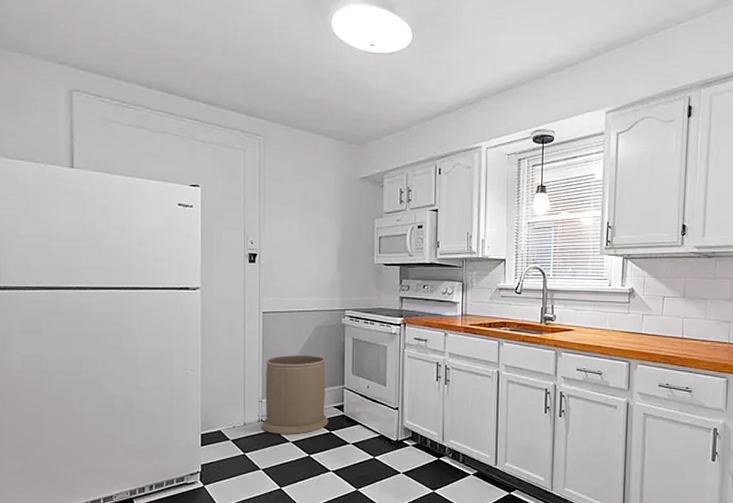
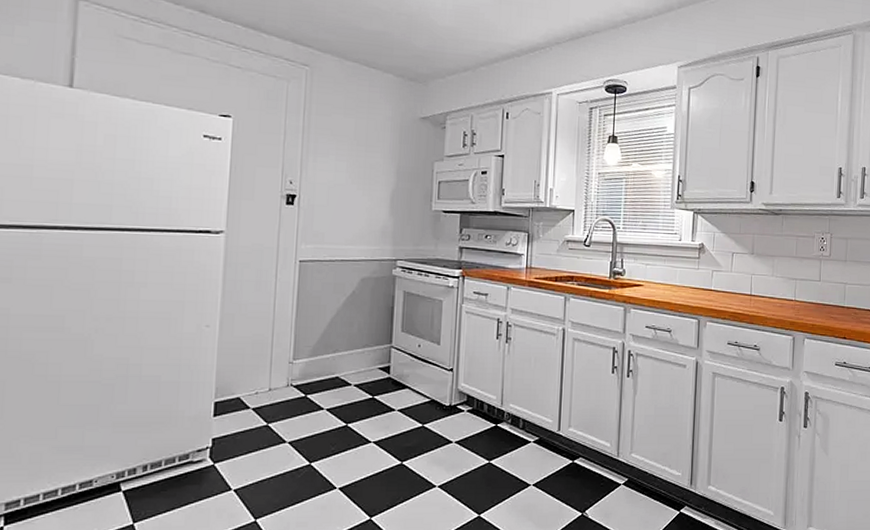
trash can: present [261,354,329,434] -> none [290,309,372,400]

